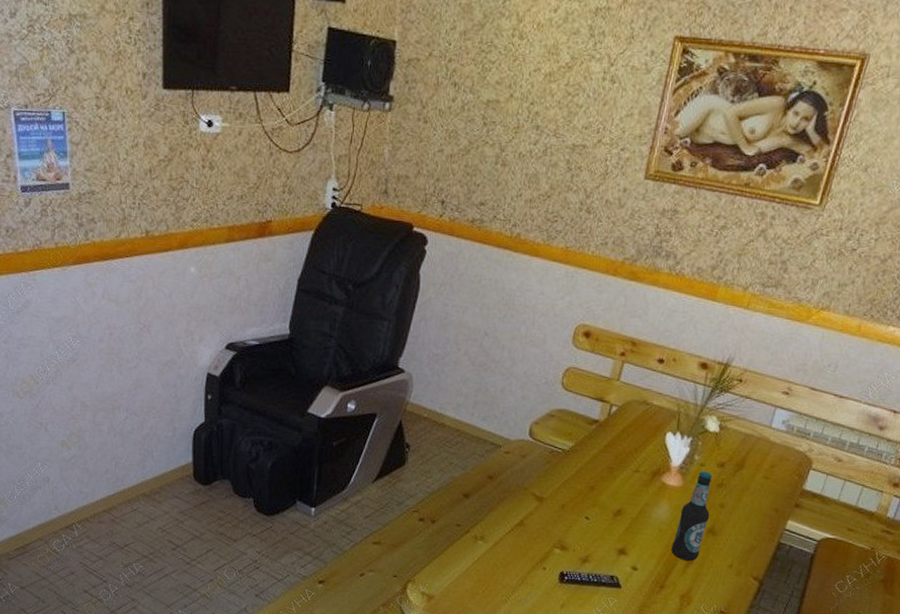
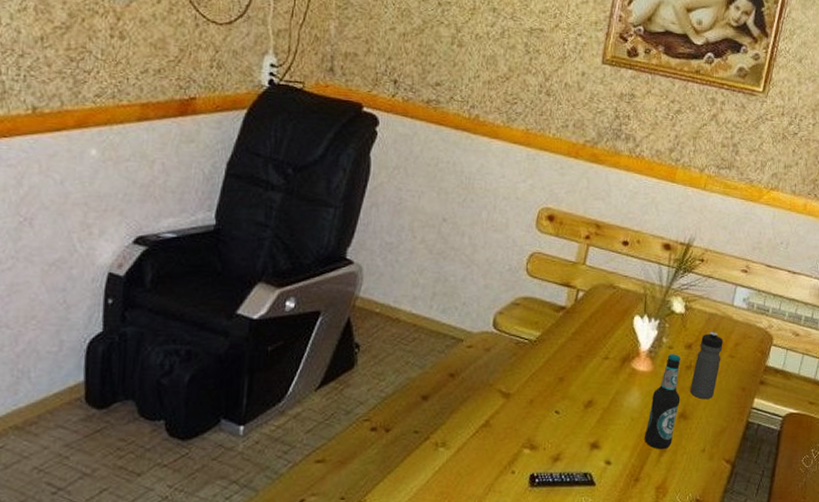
water bottle: none [720,451,758,518] -> present [690,331,723,400]

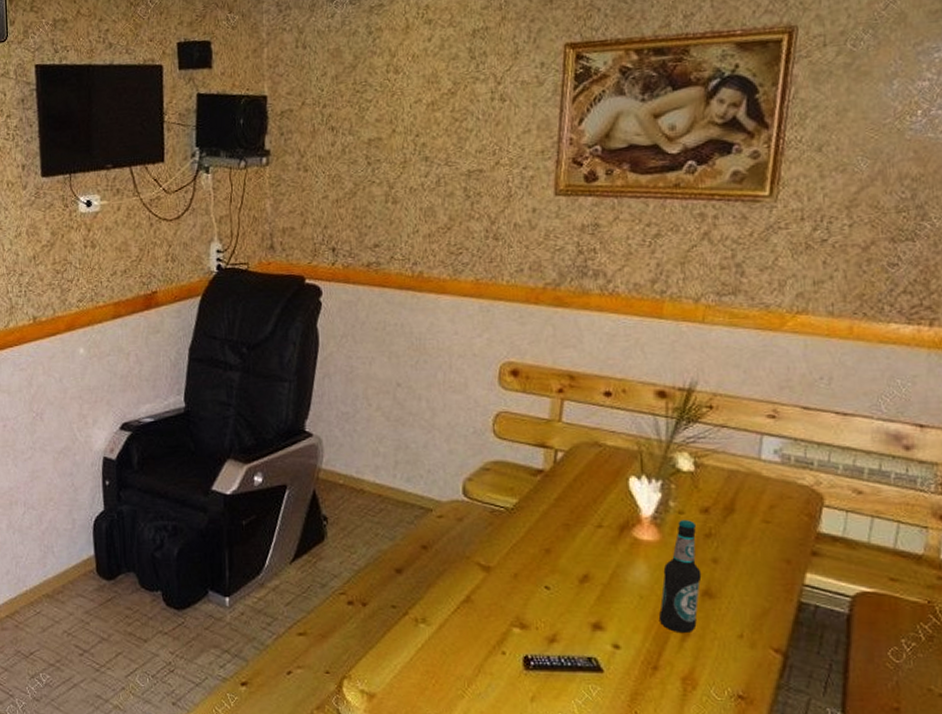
water bottle: present [690,331,723,400] -> none [713,491,753,575]

